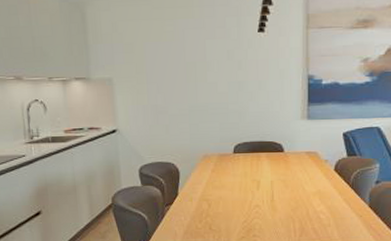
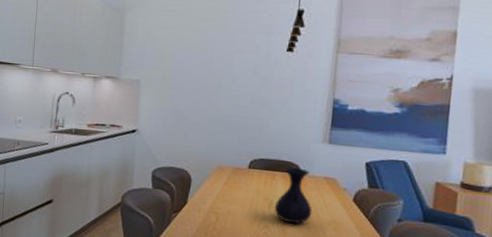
vase: none [263,146,298,200] -> present [275,167,313,224]

